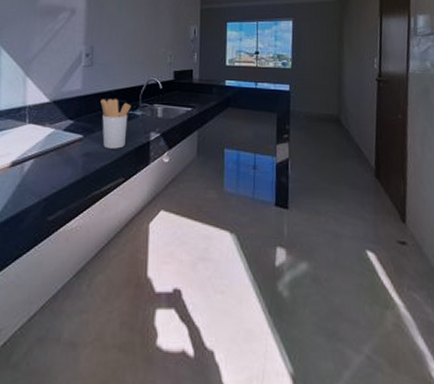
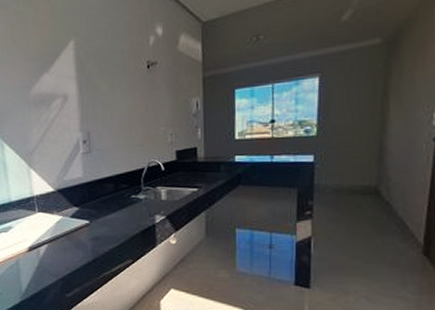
utensil holder: present [100,99,131,149] -> none [103,184,134,233]

